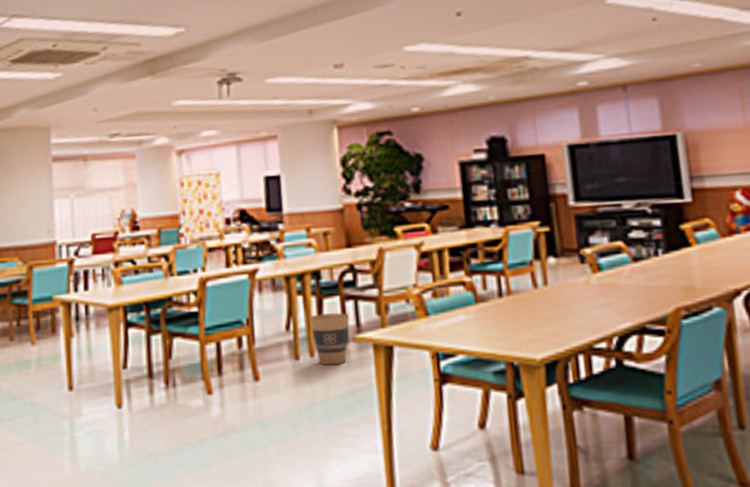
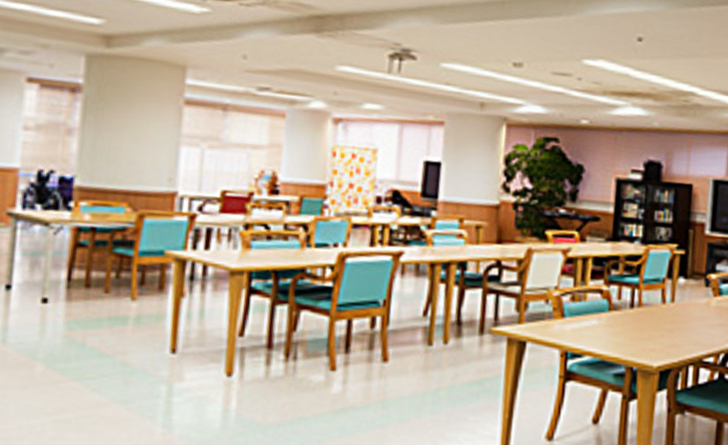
trash can: present [309,313,350,366] -> none [448,303,489,354]

